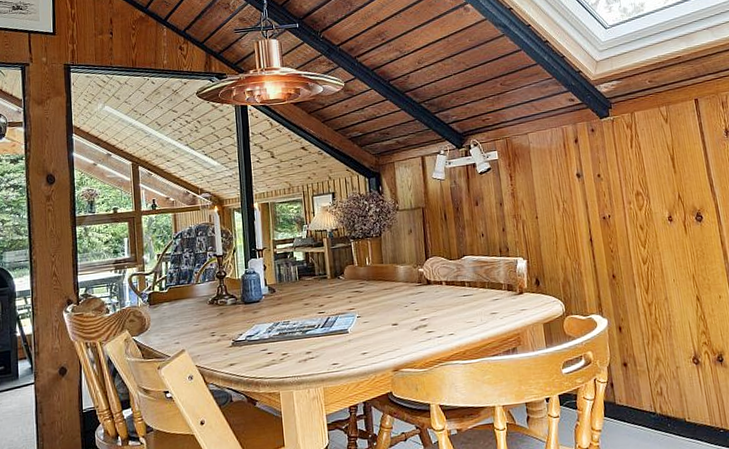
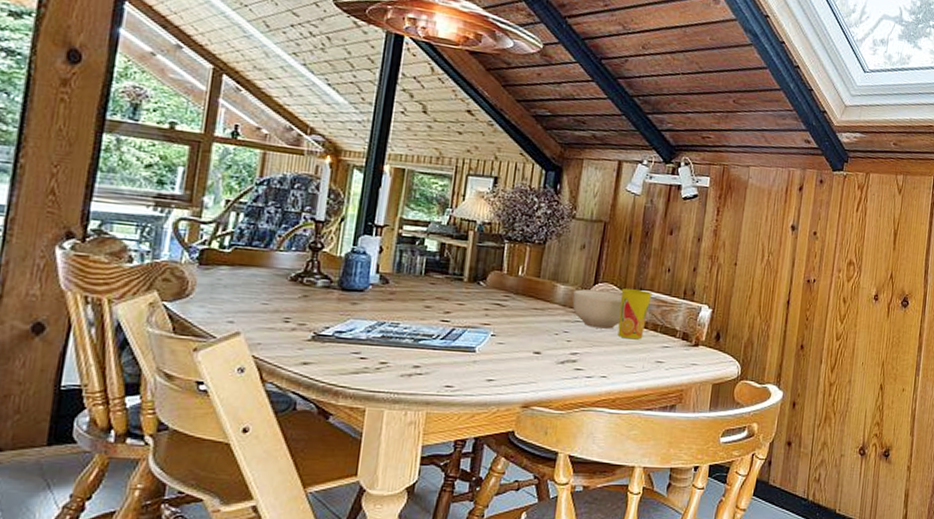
bowl: none [410,262,454,296] -> present [572,289,622,329]
cup: none [448,256,475,300] -> present [617,288,651,340]

